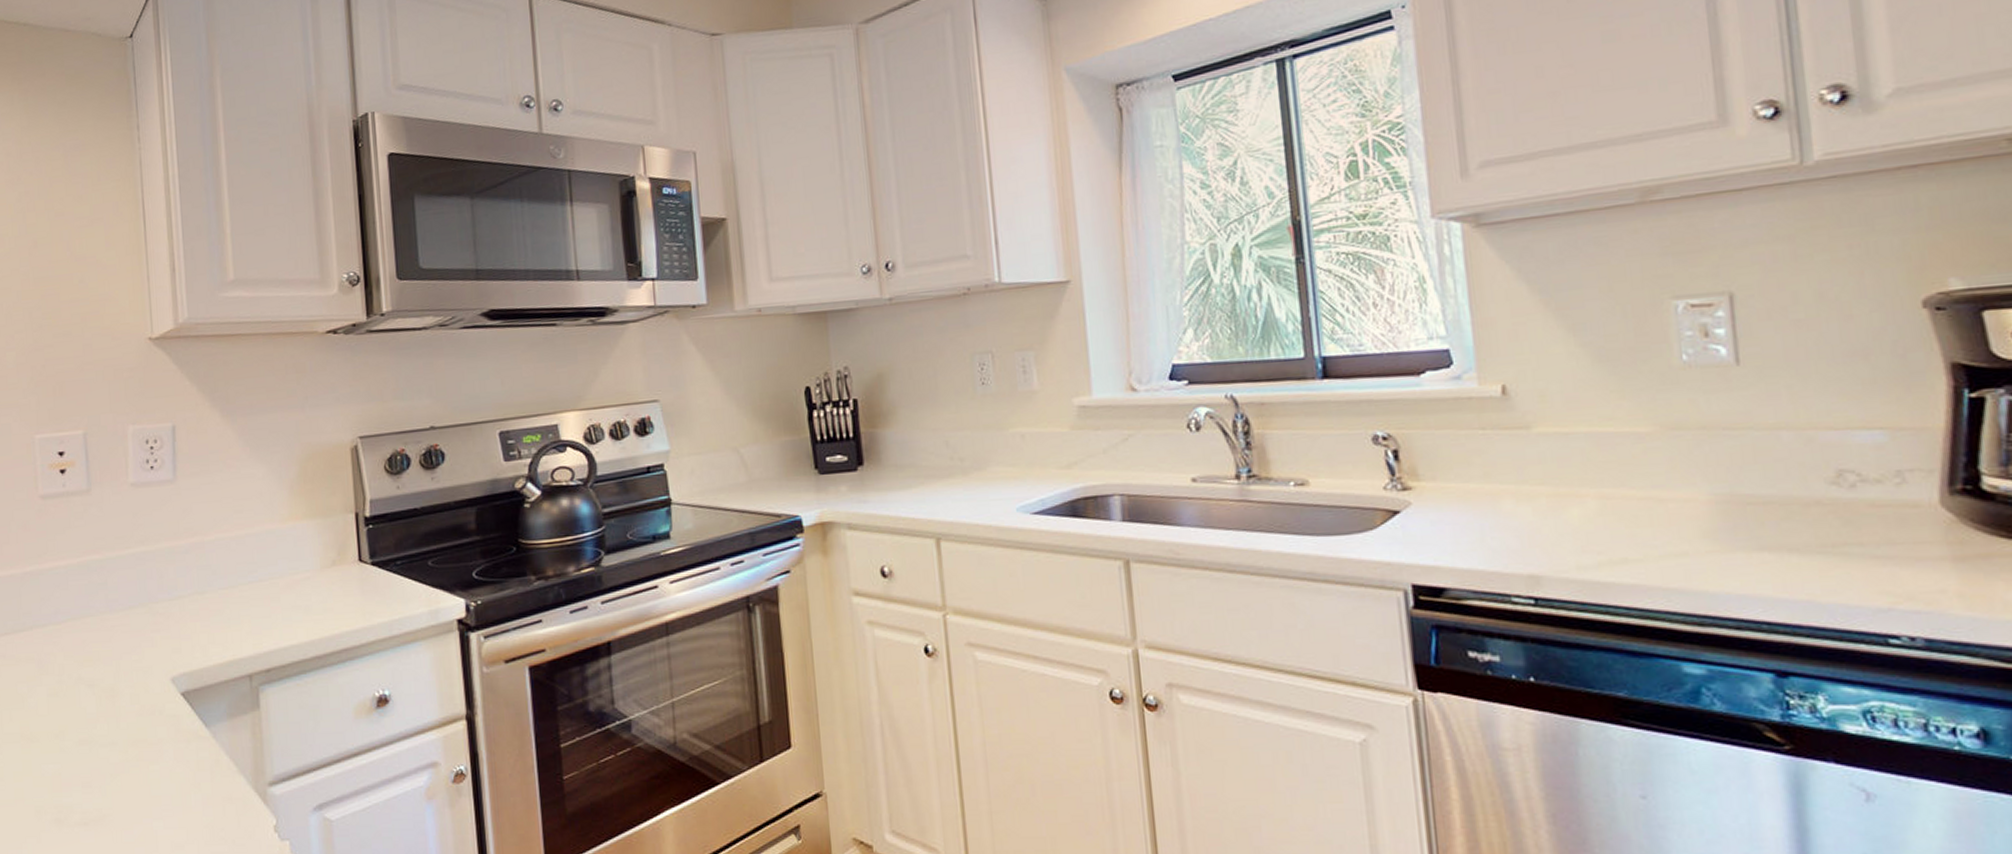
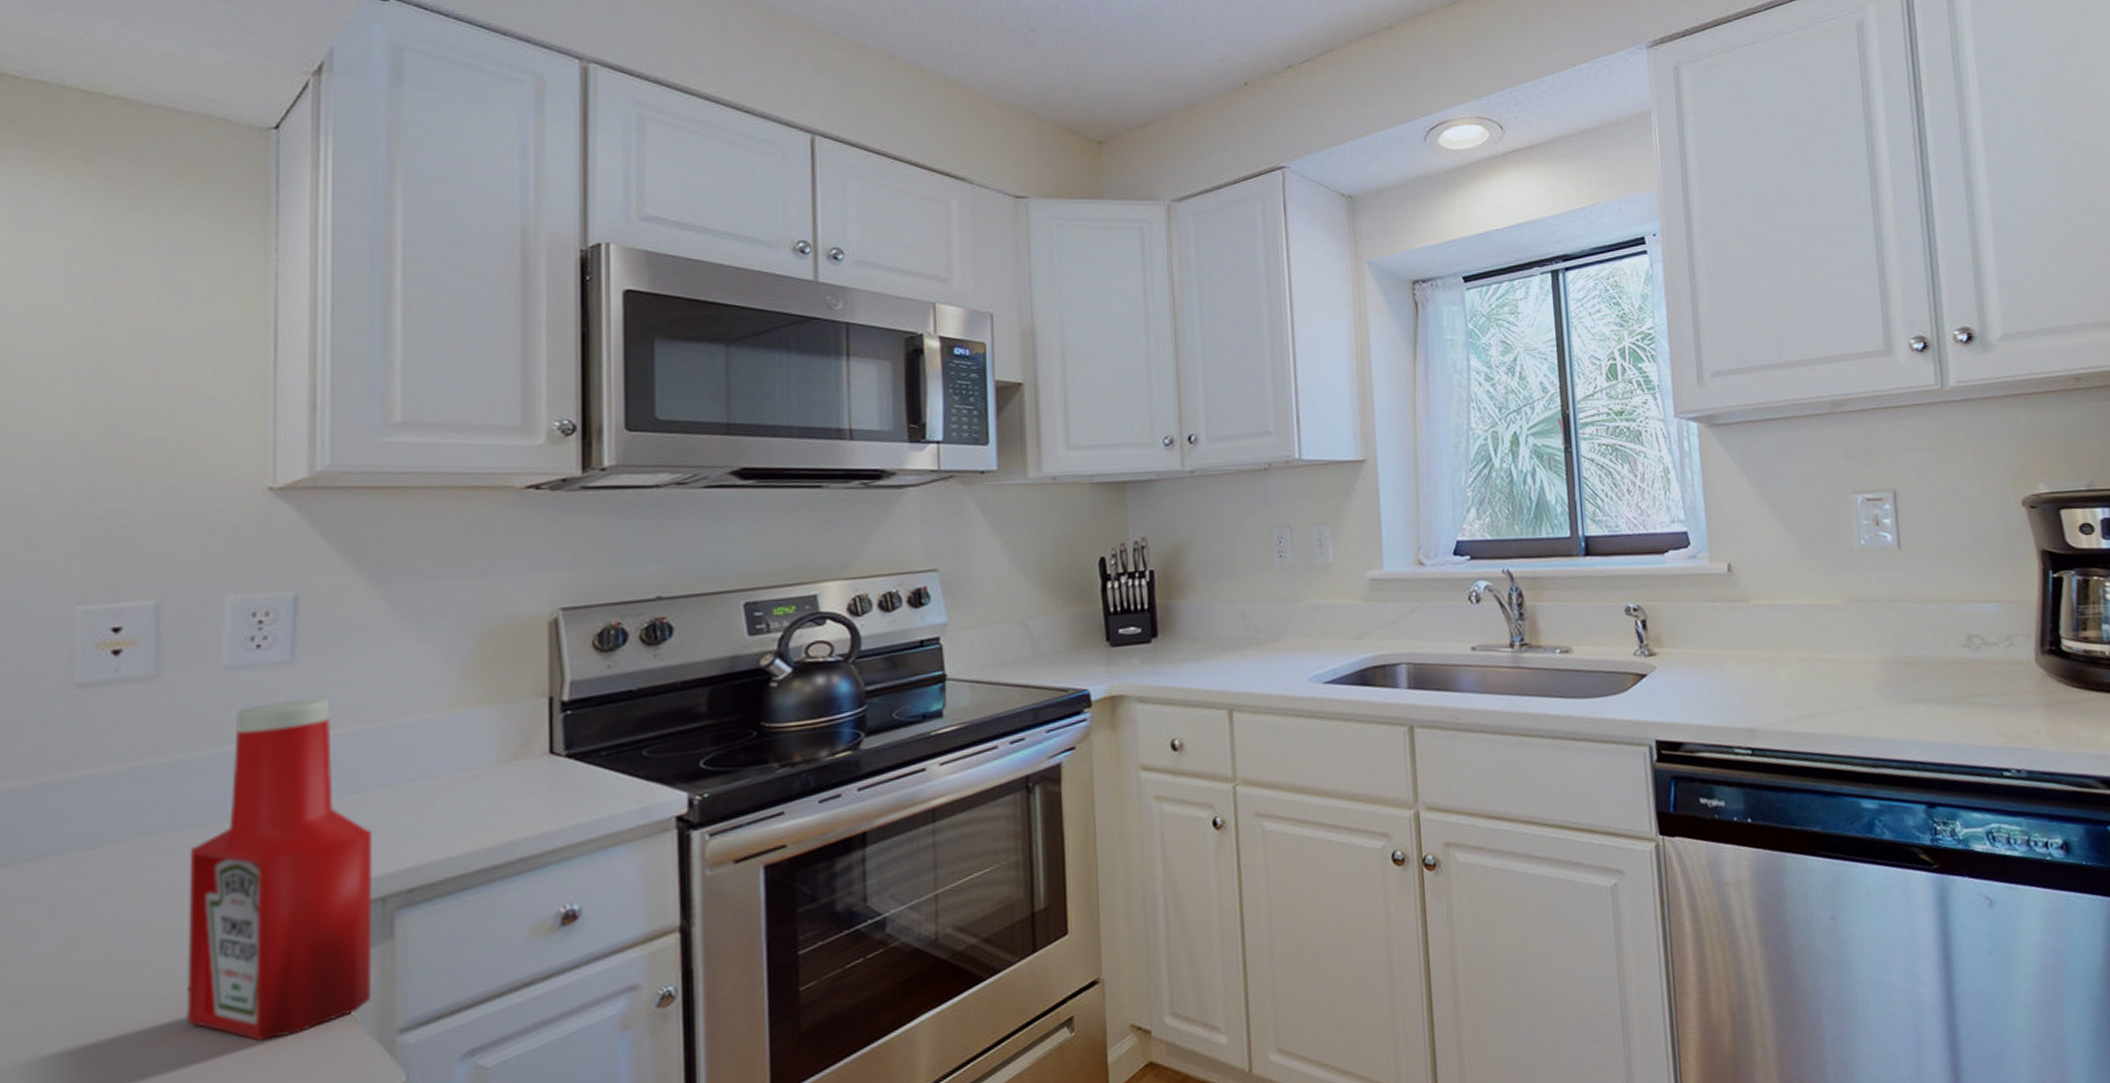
ketchup bottle: none [120,511,247,782] -> present [186,698,373,1041]

